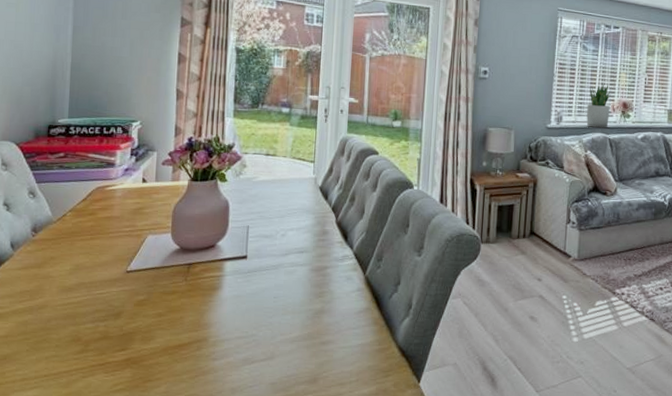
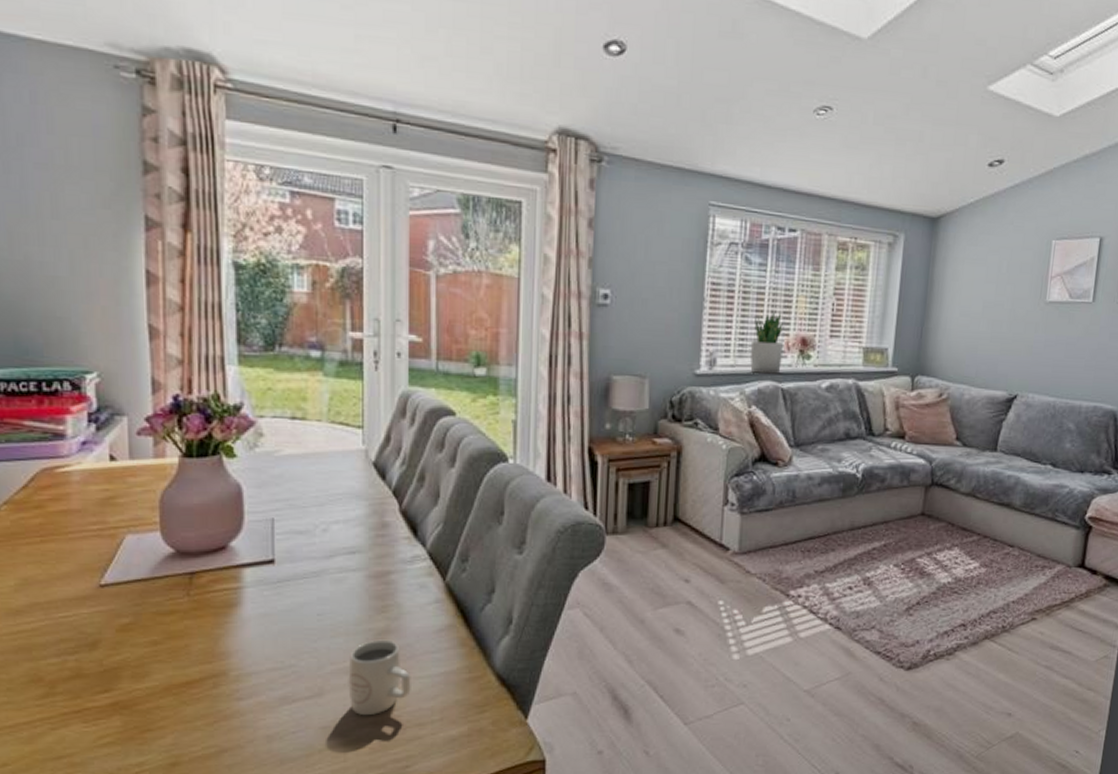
mug: none [291,317,337,376] -> present [348,639,411,716]

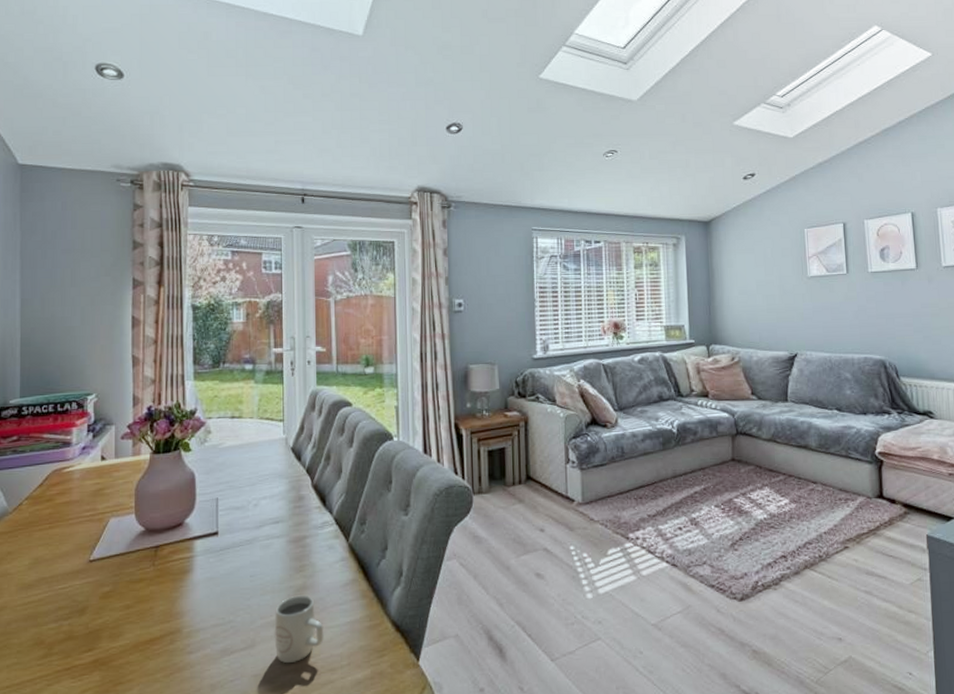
planter: present [750,312,784,374] -> none [575,305,600,354]

